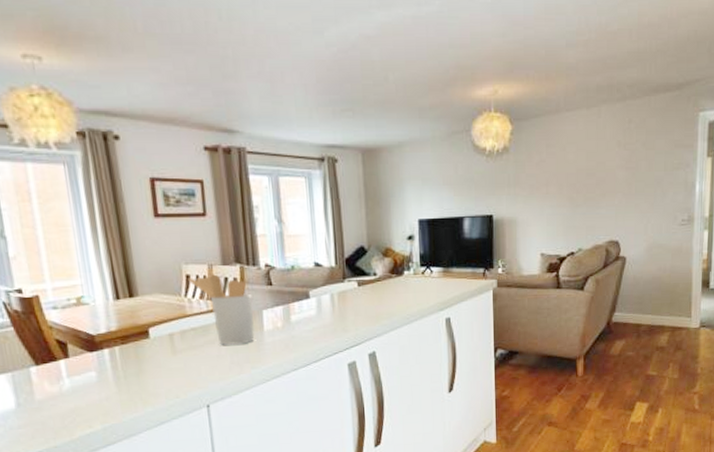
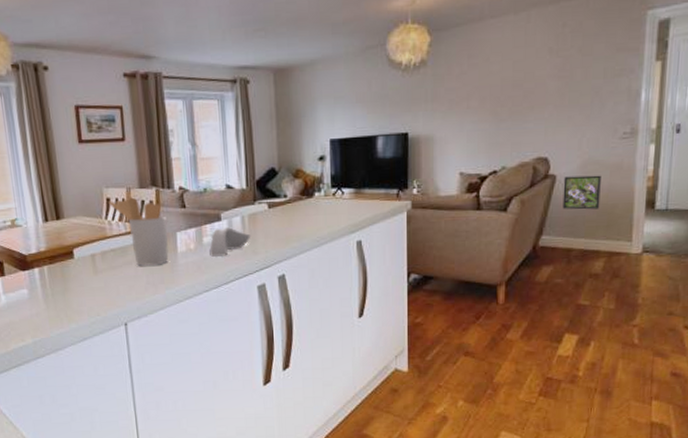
spoon rest: none [297,305,341,336] -> present [209,227,251,258]
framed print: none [632,257,664,289] -> present [562,175,601,210]

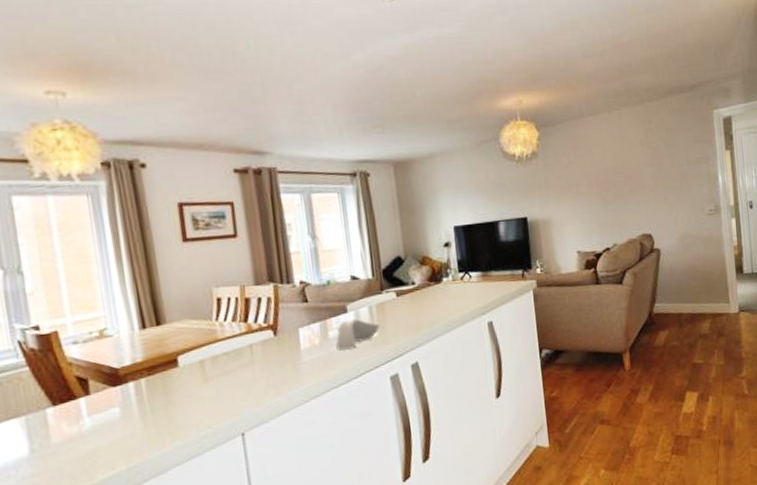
utensil holder: present [108,197,169,266] -> none [219,295,291,368]
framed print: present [562,175,601,210] -> none [667,247,700,279]

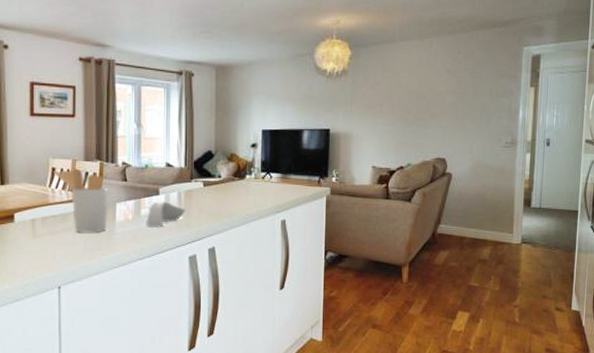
utensil holder: none [219,295,291,368] -> present [53,168,108,233]

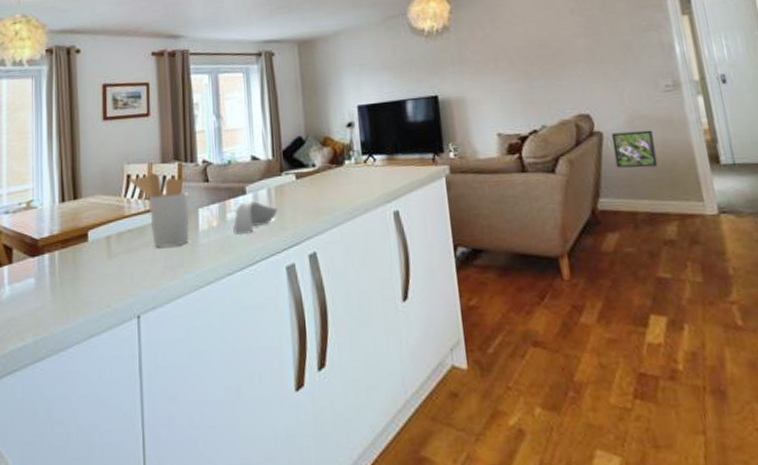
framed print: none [457,175,488,205] -> present [611,130,658,168]

